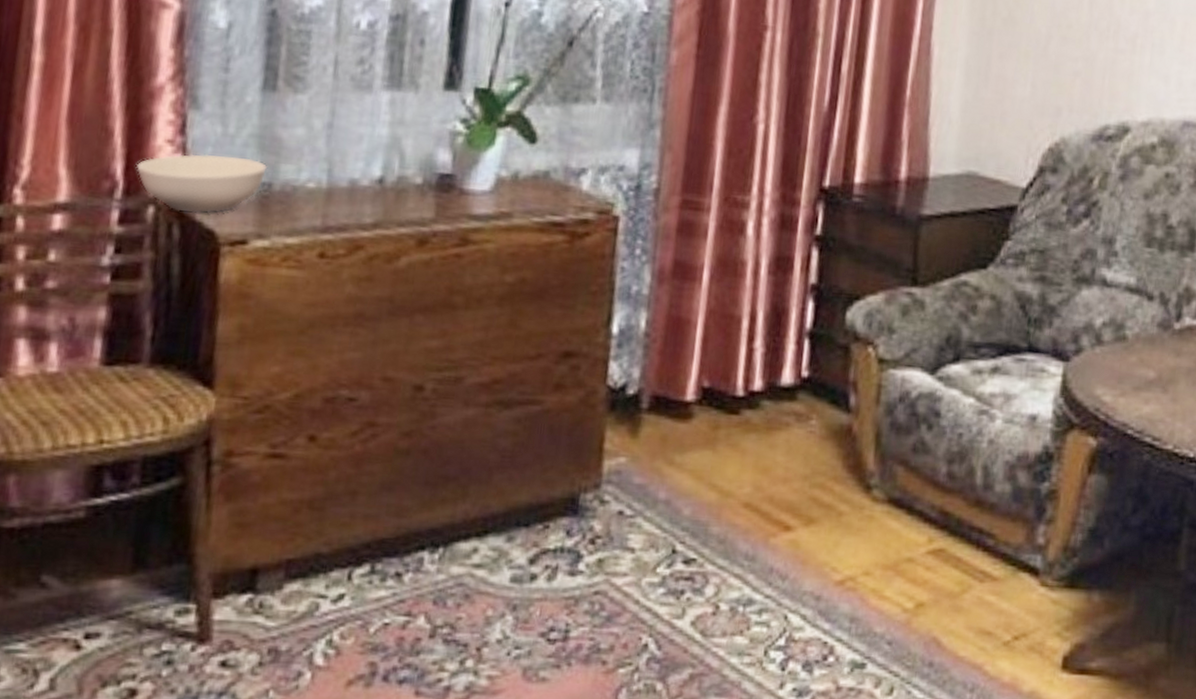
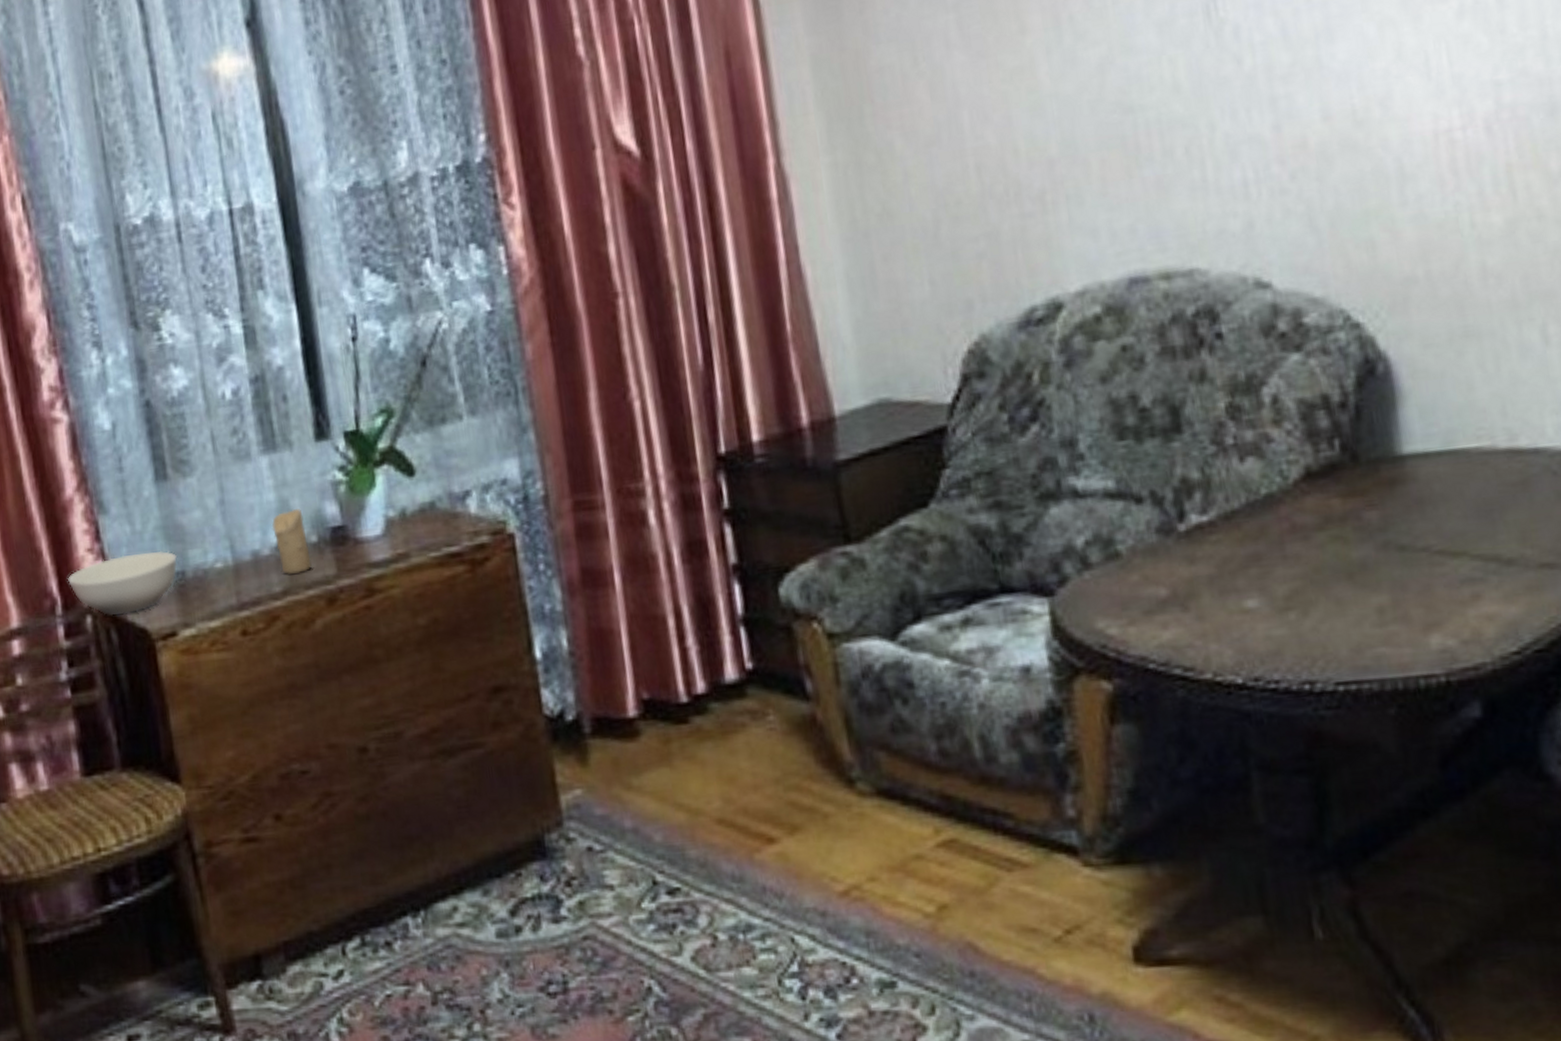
candle: none [377,148,413,210] -> present [271,509,312,574]

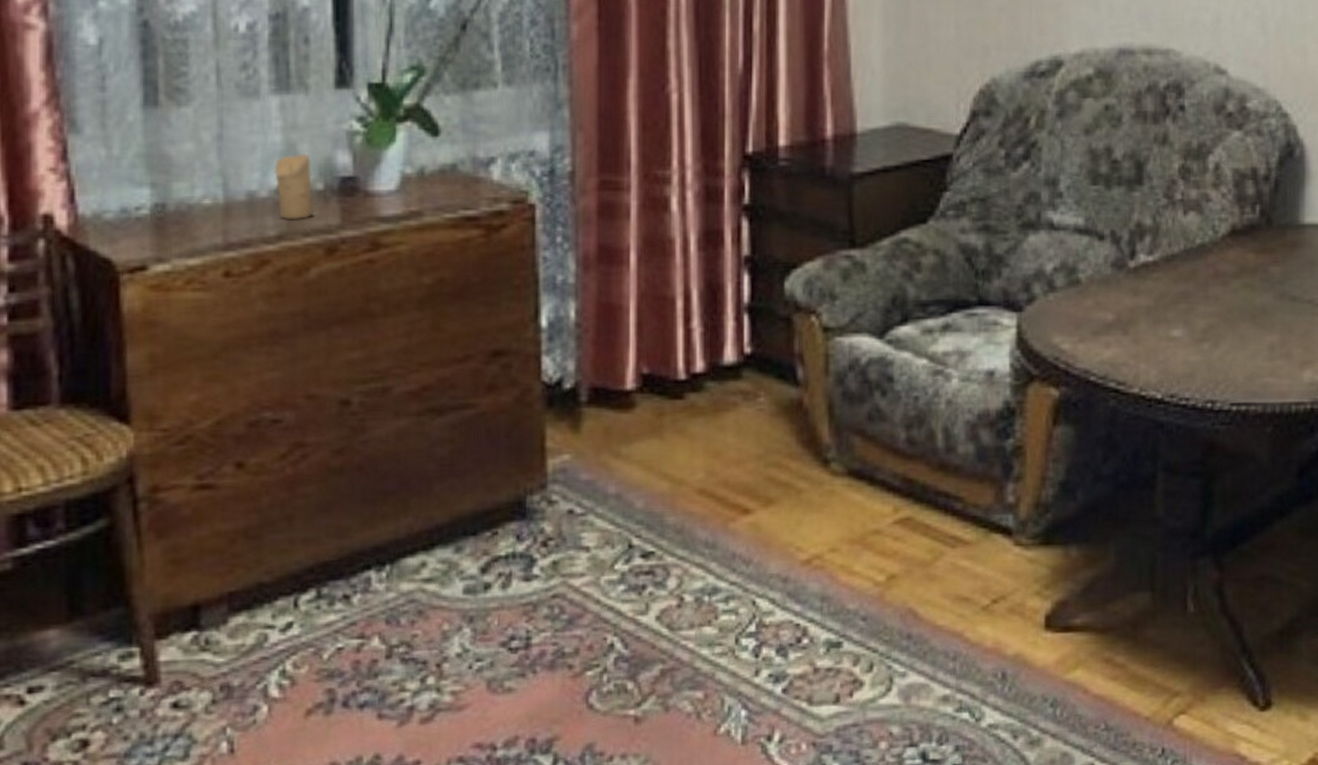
bowl: present [68,550,178,616] -> none [21,179,159,242]

